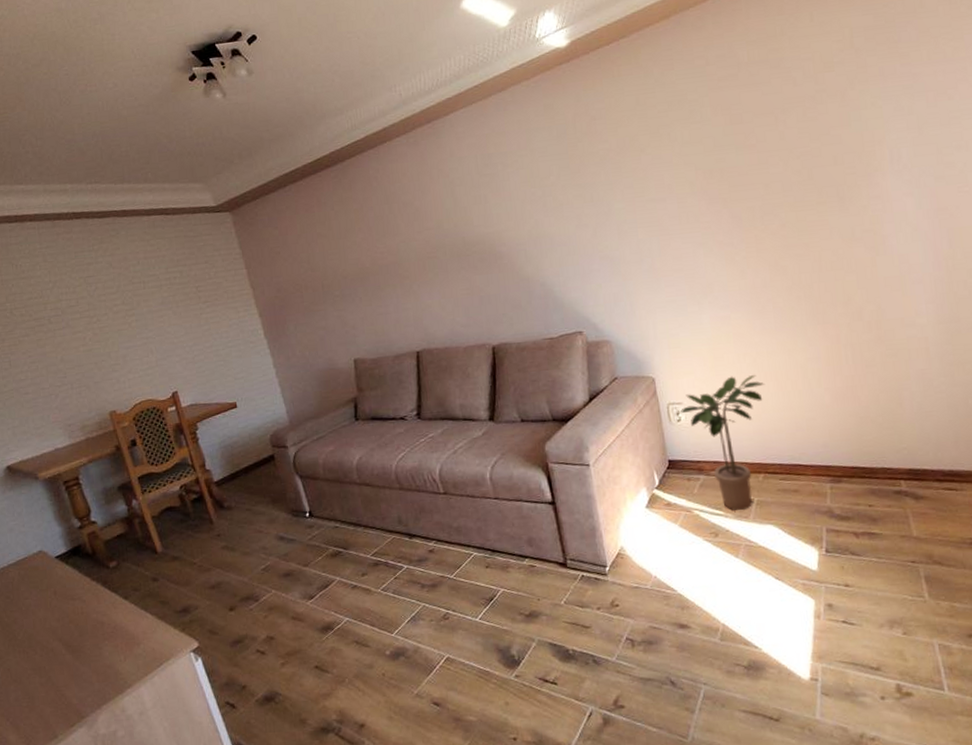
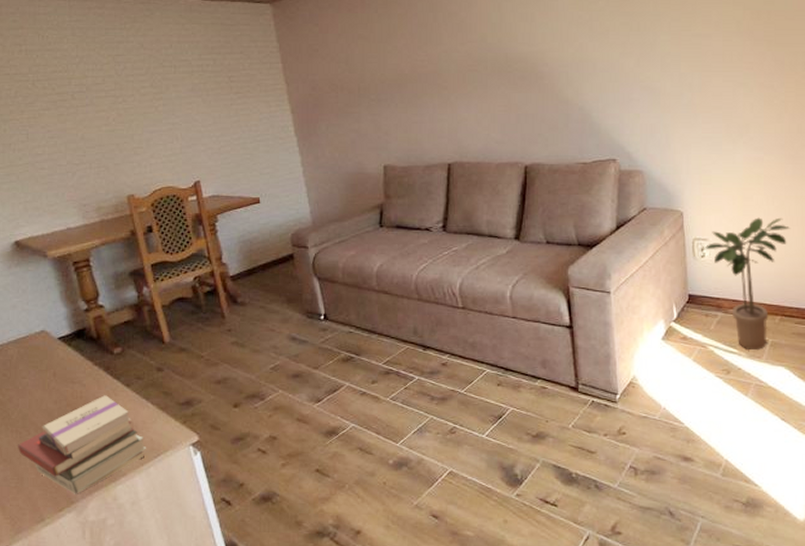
books: none [25,609,149,709] -> present [17,395,147,494]

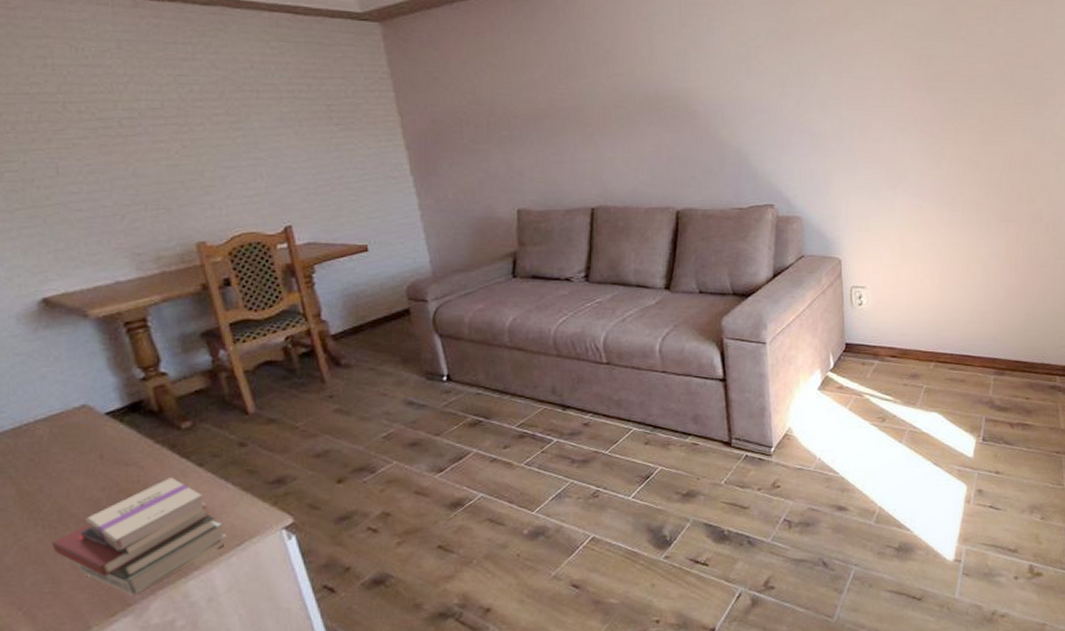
potted plant: present [704,217,791,350] -> none [862,264,947,396]

